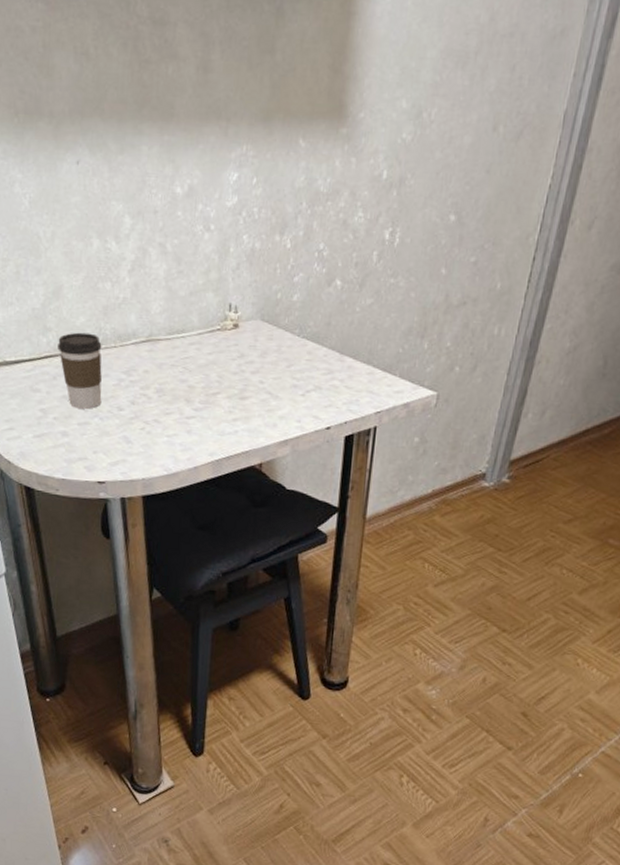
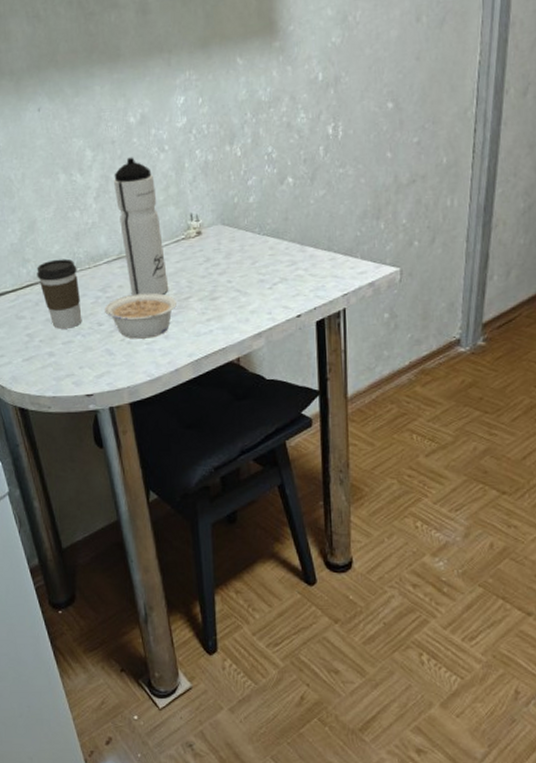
legume: none [127,381,204,431] -> present [105,293,177,339]
water bottle: none [151,231,198,386] -> present [114,157,169,296]

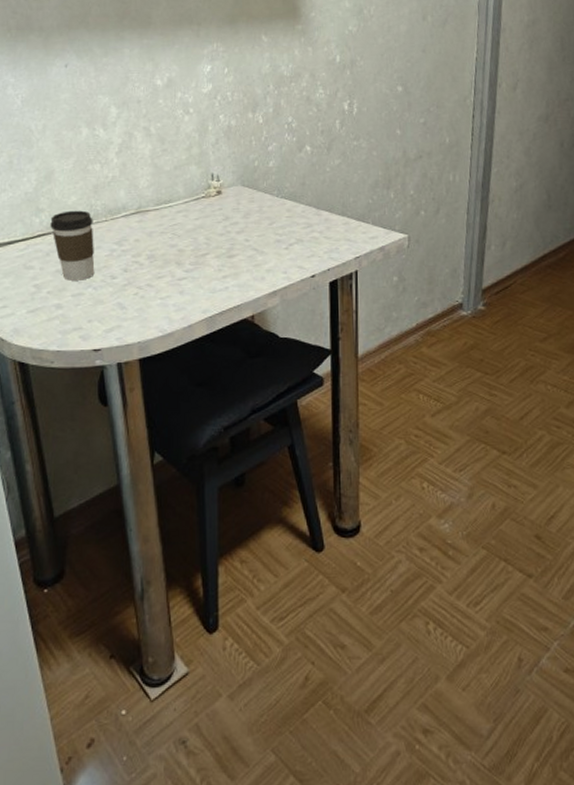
legume: present [105,293,177,339] -> none [119,248,193,294]
water bottle: present [114,157,169,296] -> none [137,117,187,251]

